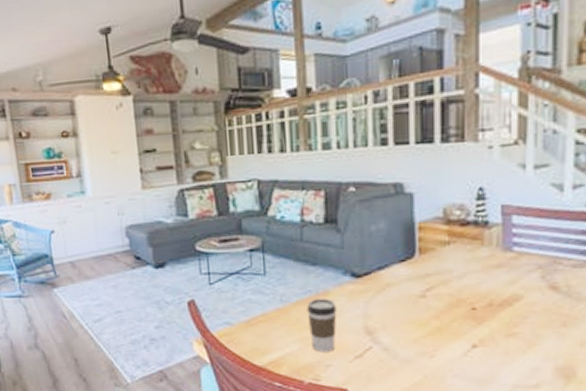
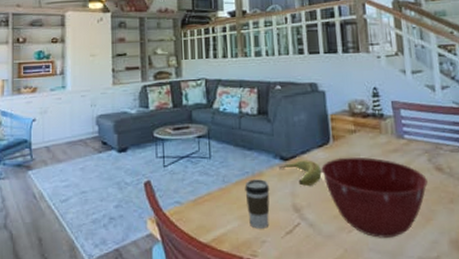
banana: none [349,277,402,306] -> present [279,160,322,186]
mixing bowl: none [402,273,536,364] -> present [321,157,428,238]

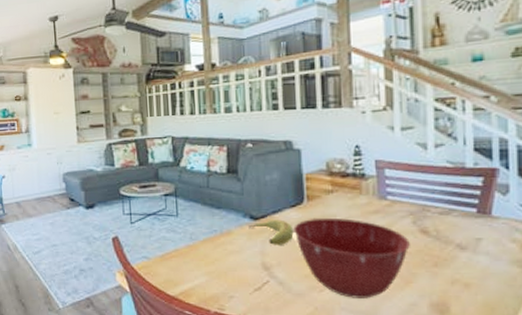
coffee cup: present [244,179,270,229] -> none [212,237,239,285]

